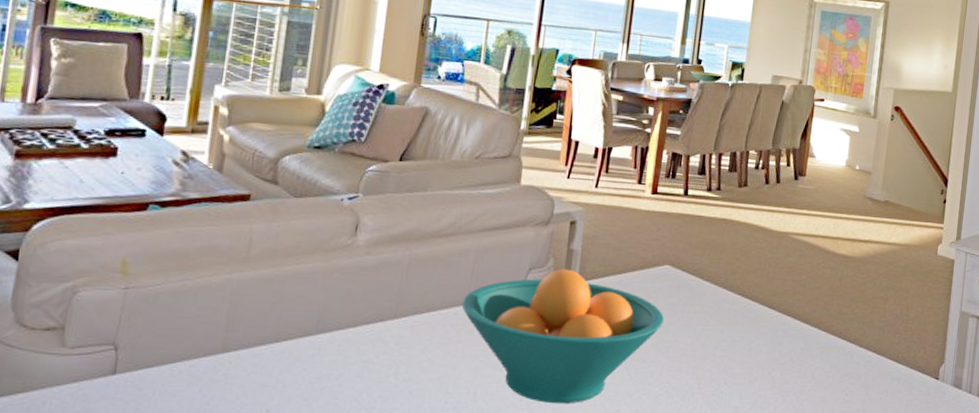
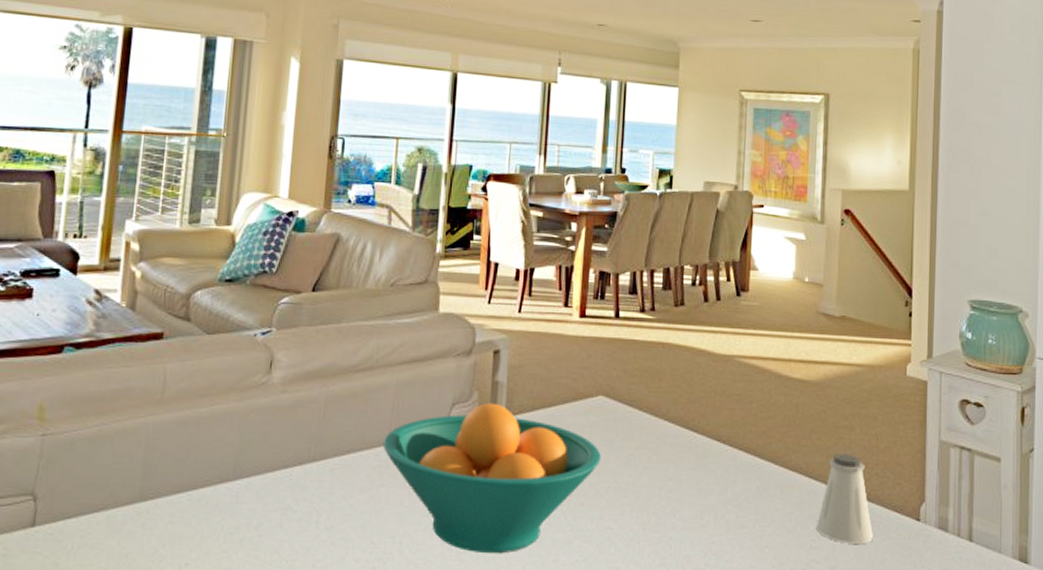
saltshaker: none [849,320,898,399] -> present [815,453,873,544]

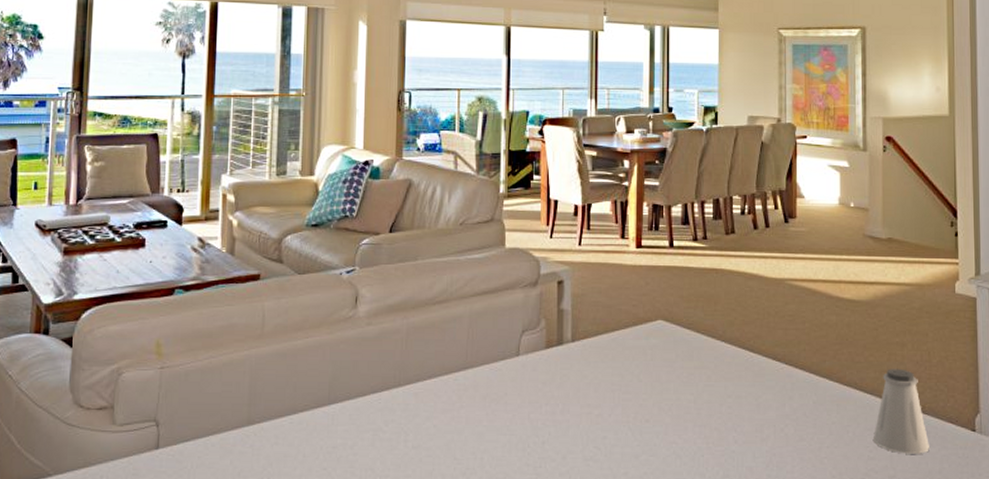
fruit bowl: present [383,402,601,554] -> none [461,329,663,468]

